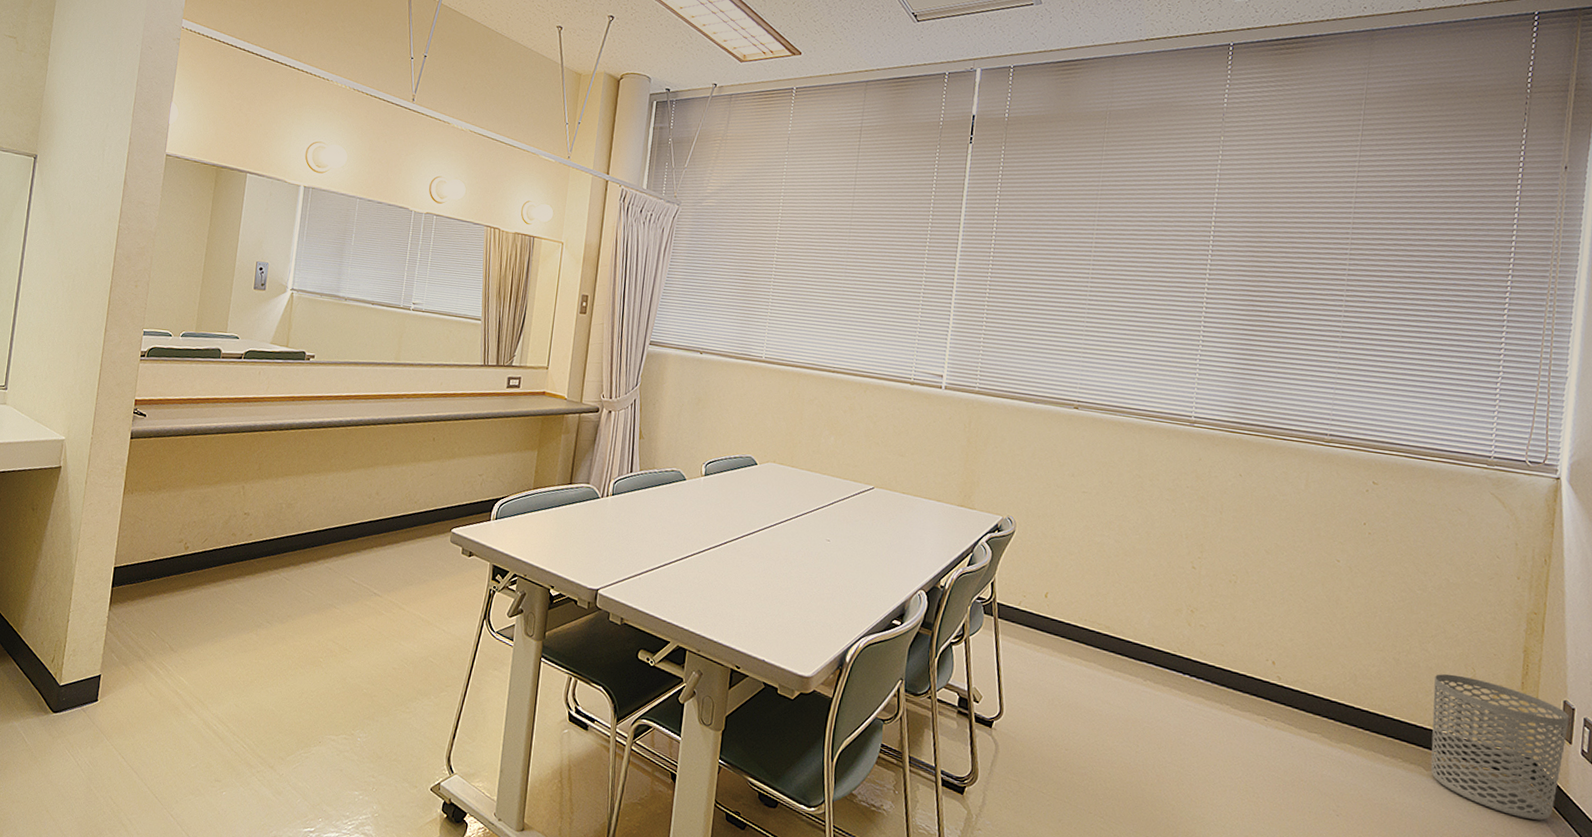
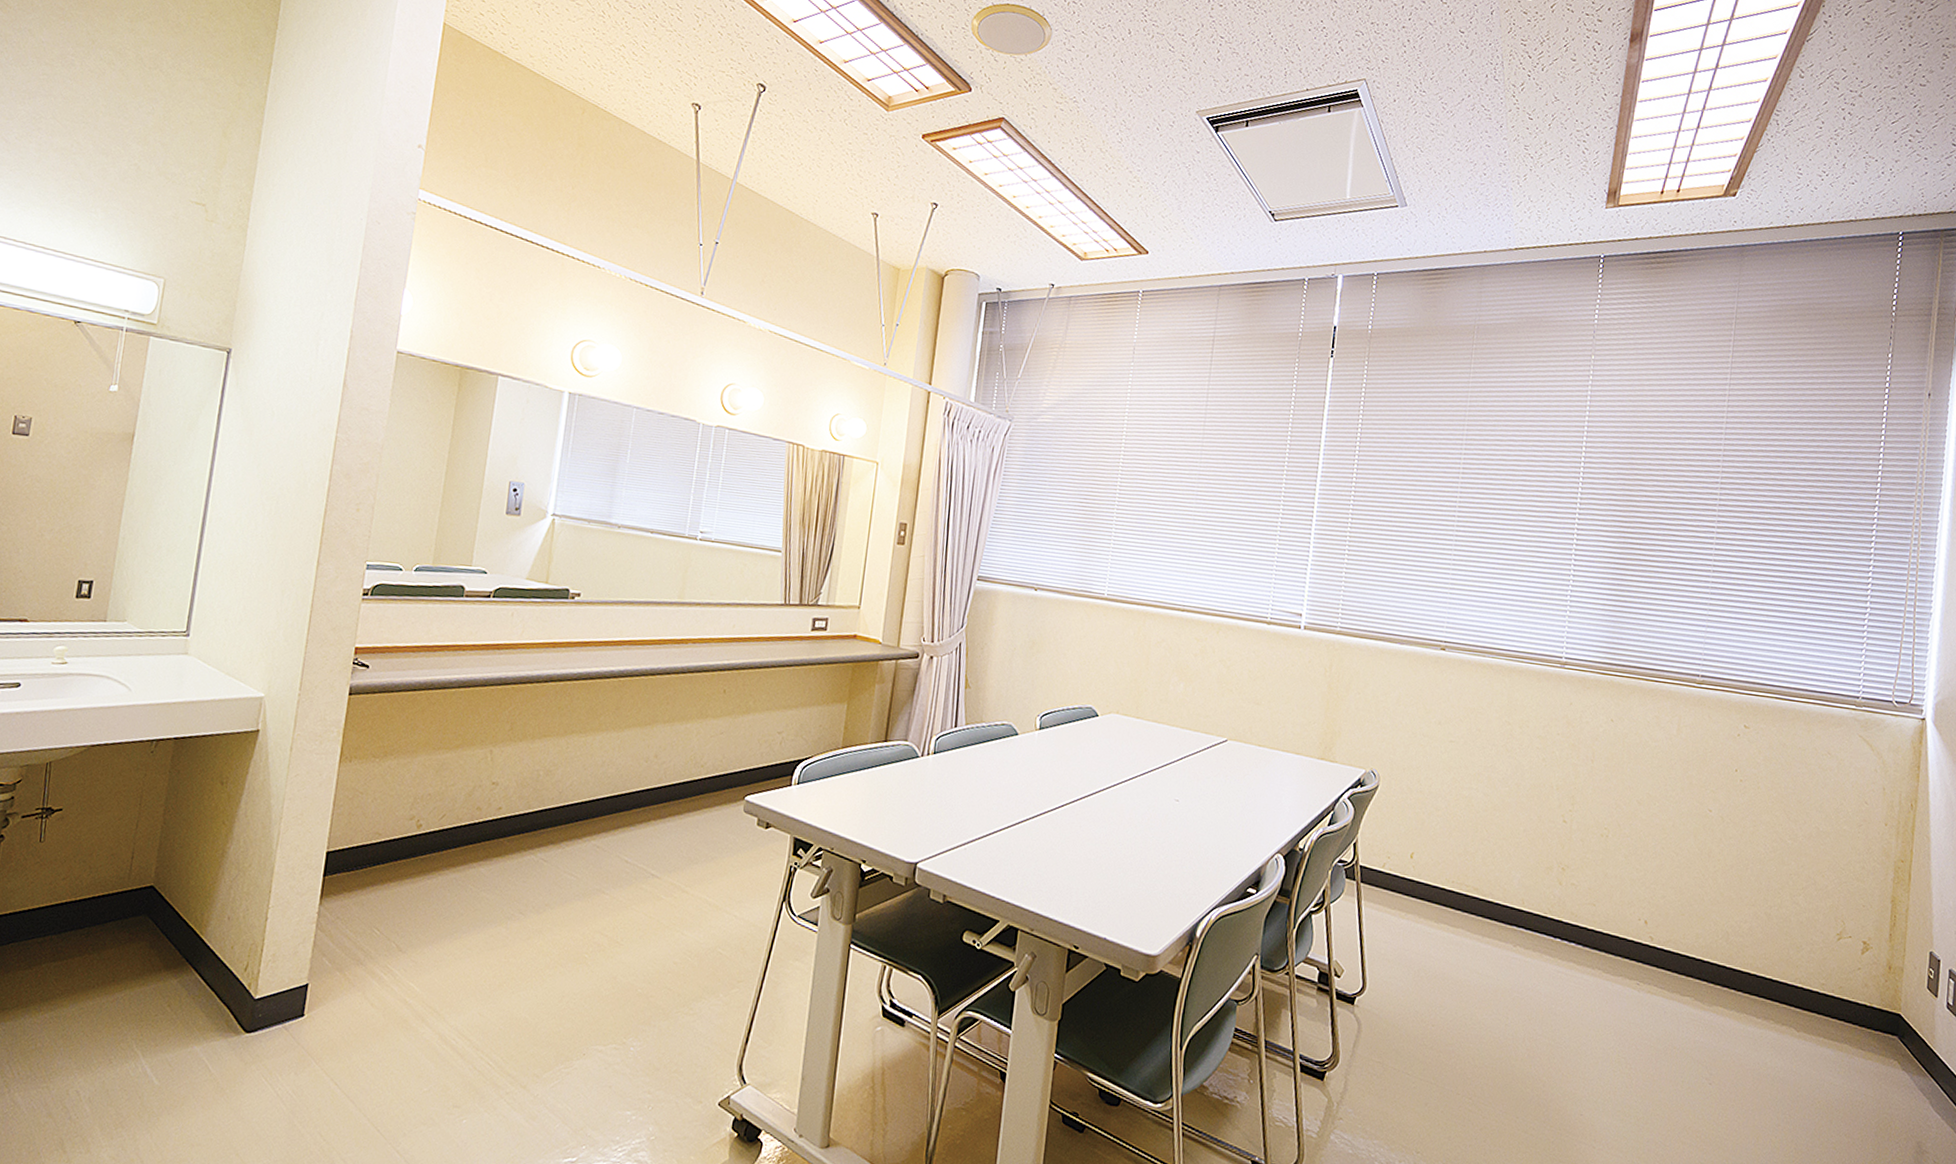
waste bin: present [1430,673,1569,821] -> none [1802,927,1935,1079]

